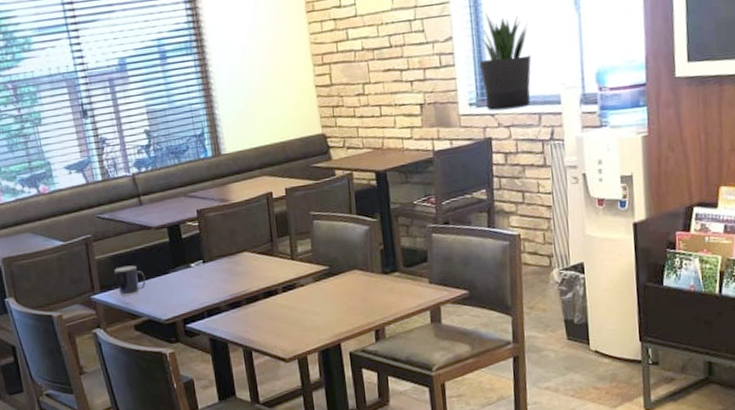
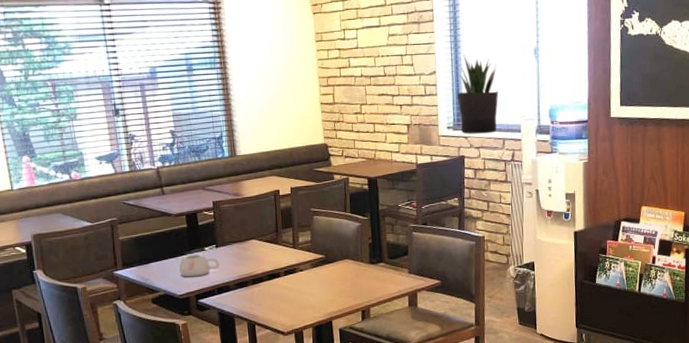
mug: present [114,265,146,297] -> none [136,246,164,273]
cup: none [162,271,209,299] -> present [178,253,220,277]

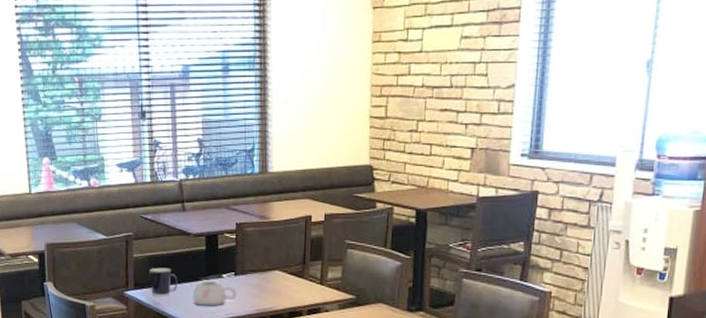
mug: none [136,246,164,273] -> present [150,267,178,297]
planter: present [456,55,499,134] -> none [538,65,594,165]

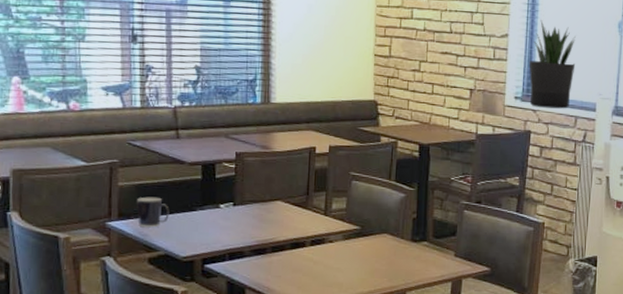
cup: present [192,280,237,306] -> none [185,210,236,238]
planter: none [538,65,594,165] -> present [529,20,576,109]

